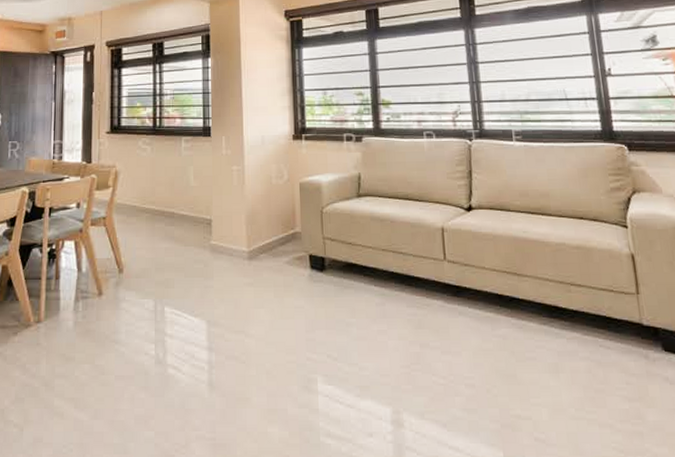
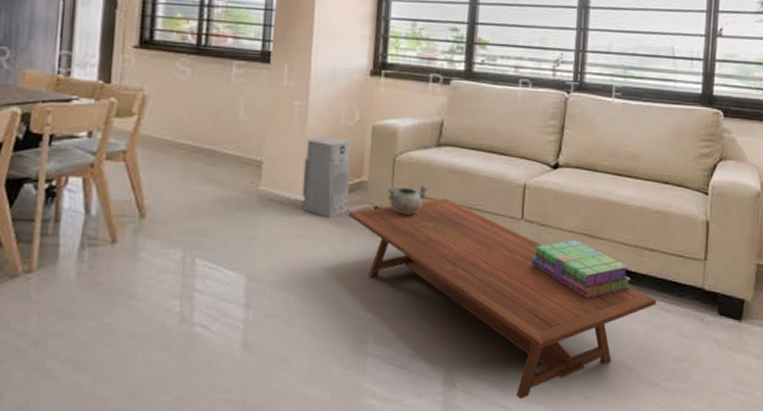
air purifier: none [246,193,287,266] -> present [302,135,350,218]
coffee table: none [288,244,595,441] -> present [348,198,657,400]
decorative bowl: none [319,233,355,260] -> present [387,185,429,214]
stack of books: none [460,278,563,336] -> present [531,240,631,298]

